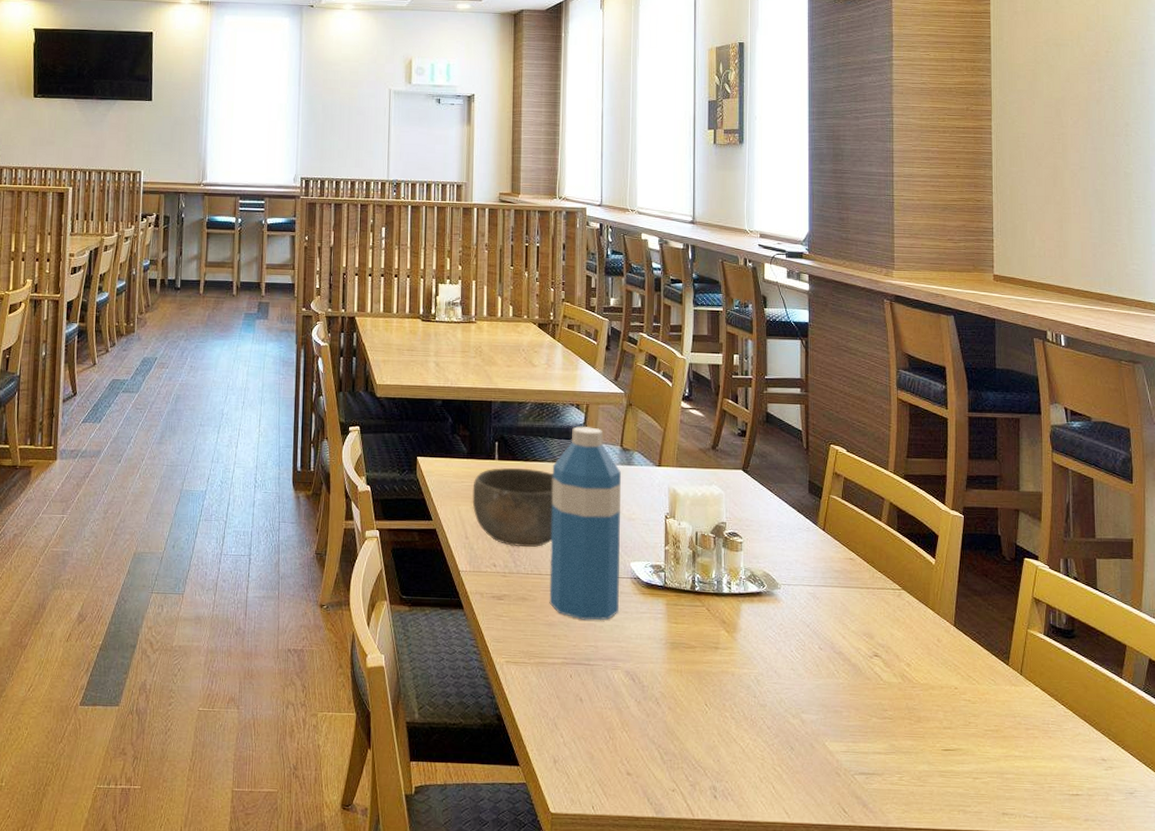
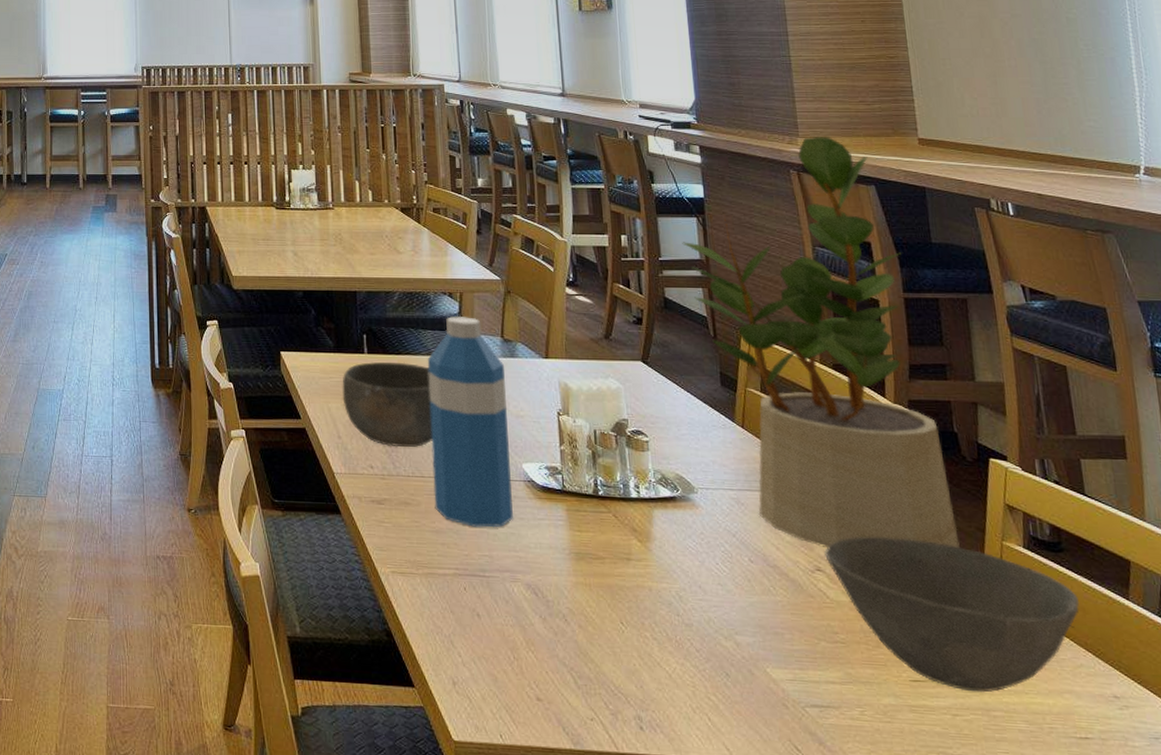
potted plant: none [786,269,993,637] -> present [682,136,960,549]
bowl: none [883,626,1084,759] -> present [825,537,1080,693]

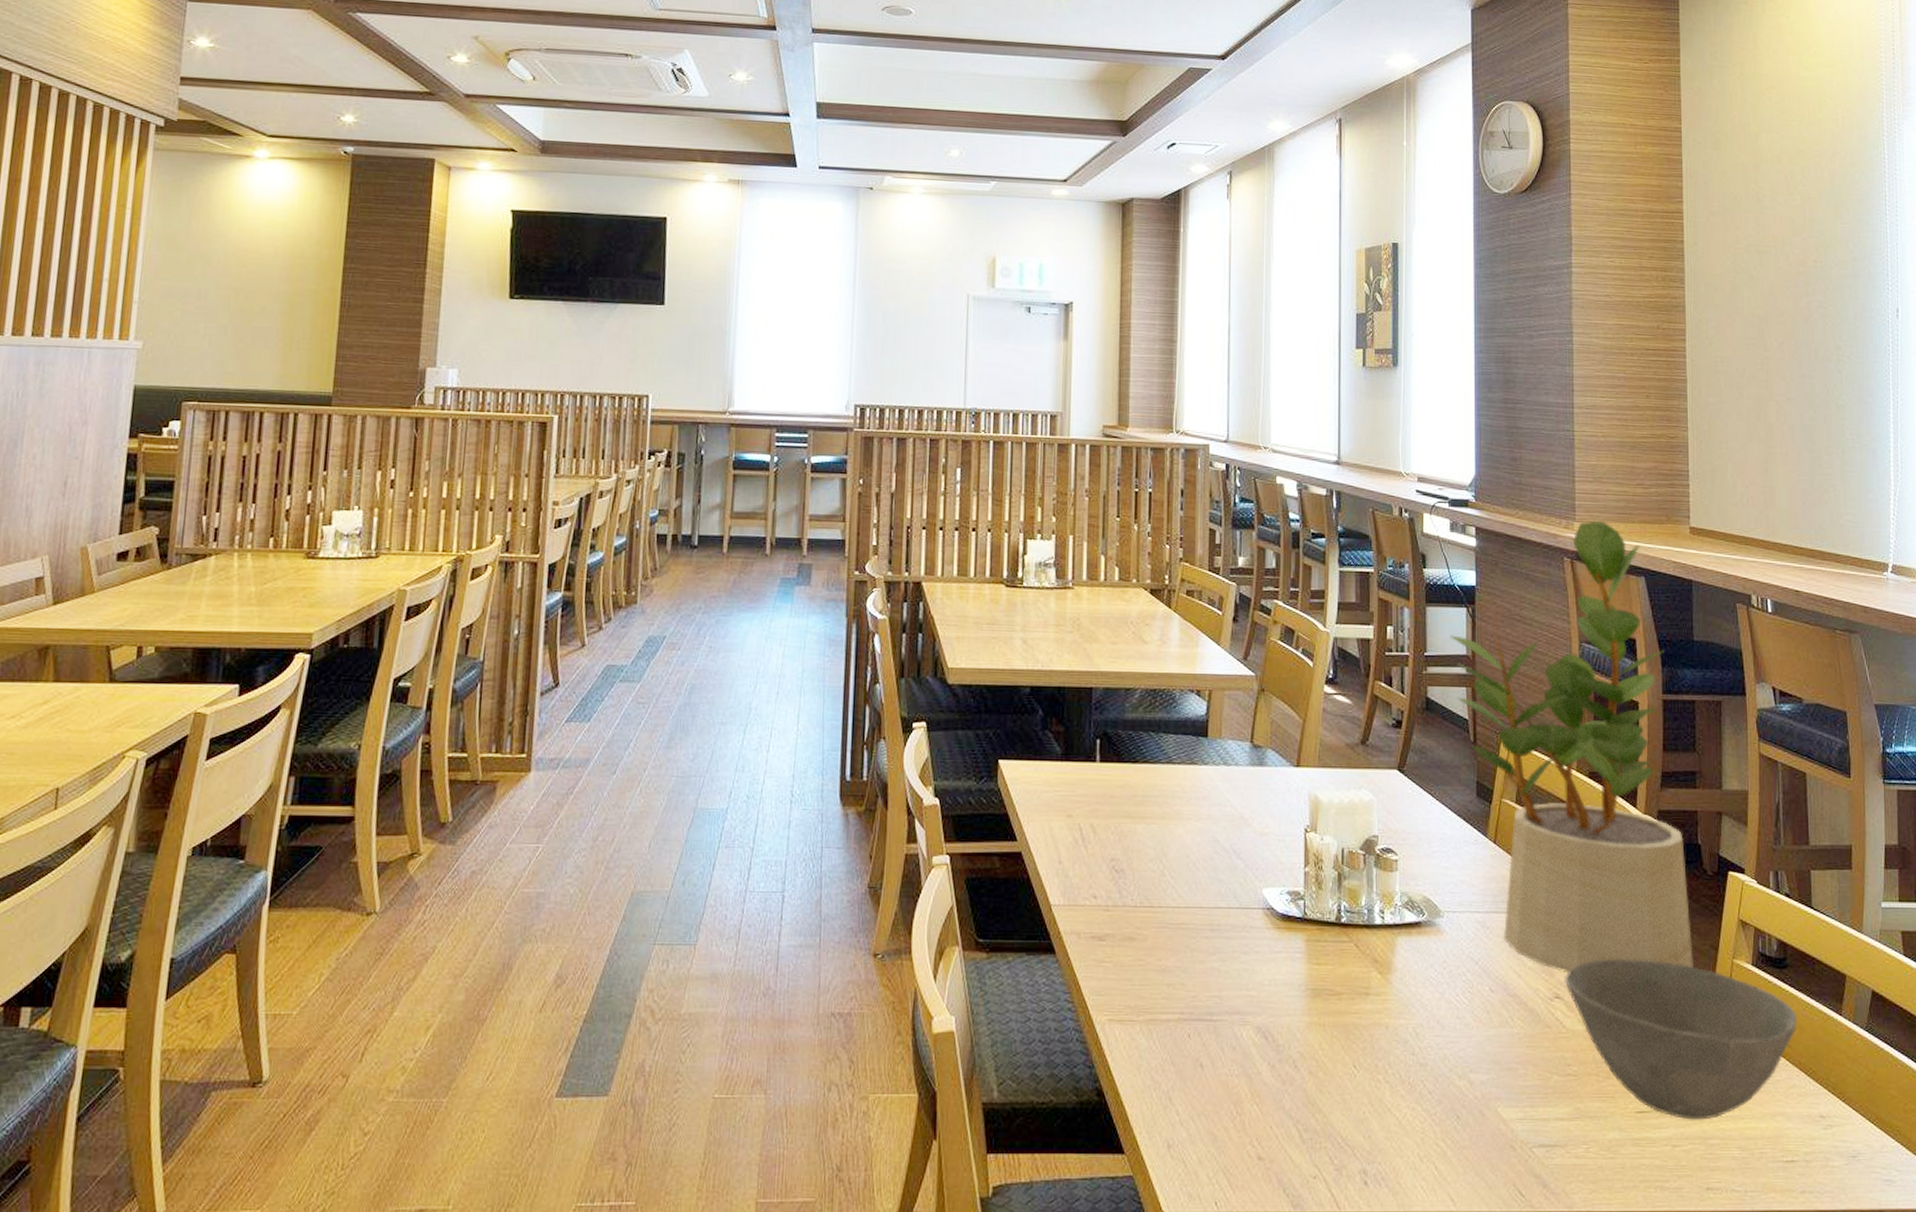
bowl: present [342,361,432,448] -> none [1067,771,1168,873]
water bottle: present [427,315,513,528] -> none [1162,717,1251,964]

